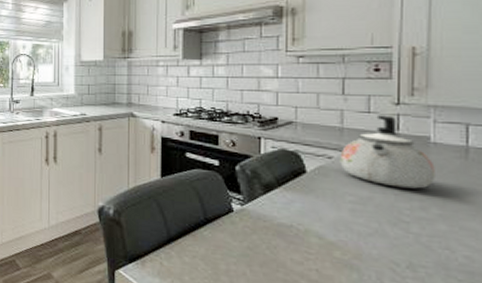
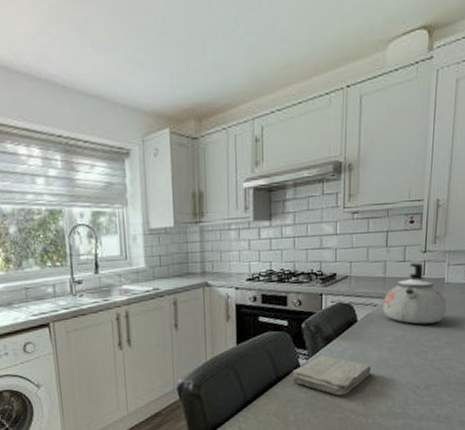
washcloth: none [222,203,326,254] -> present [291,354,371,396]

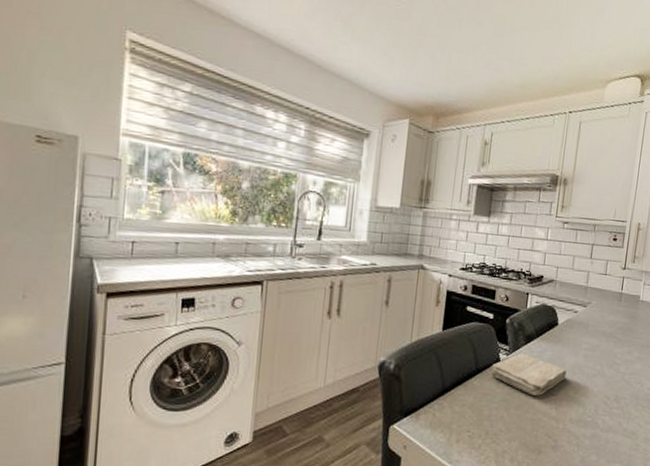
kettle: present [382,262,447,324] -> none [582,277,640,338]

